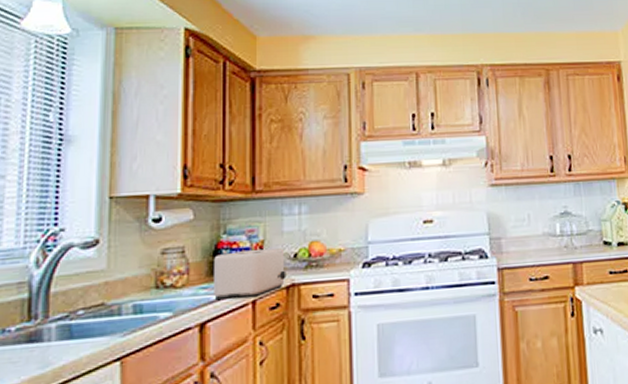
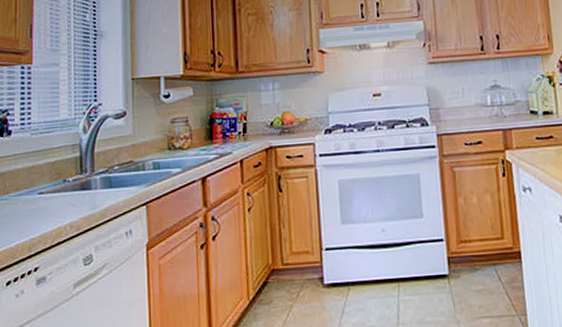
toaster: present [212,248,286,301] -> none [210,118,265,160]

